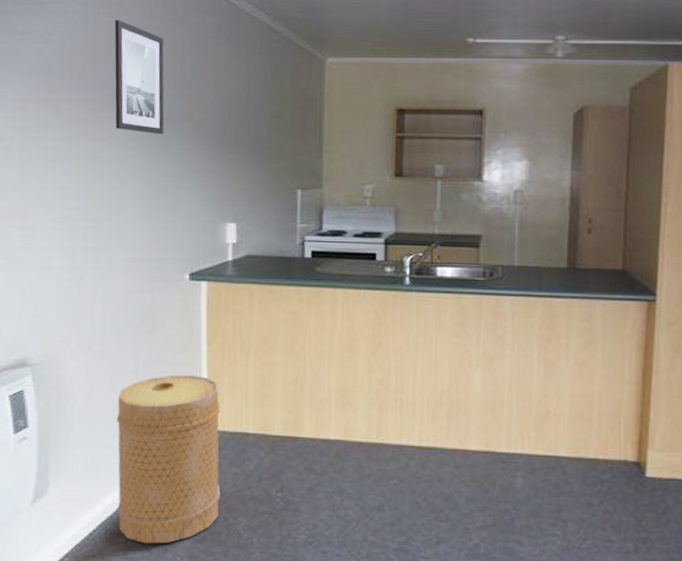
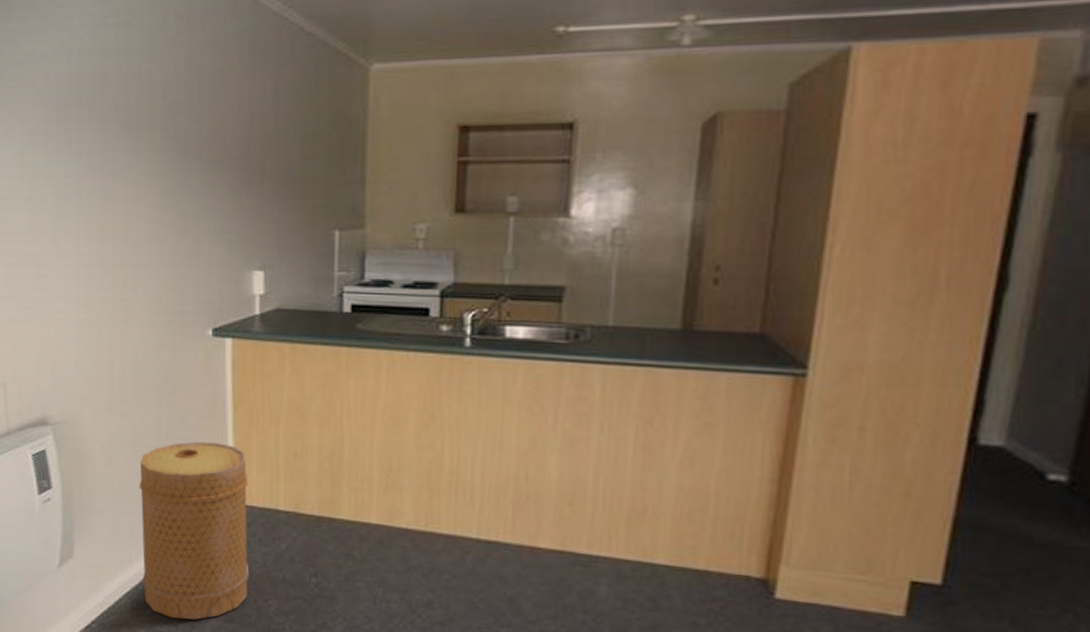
wall art: present [114,20,164,135] -> none [124,31,182,167]

